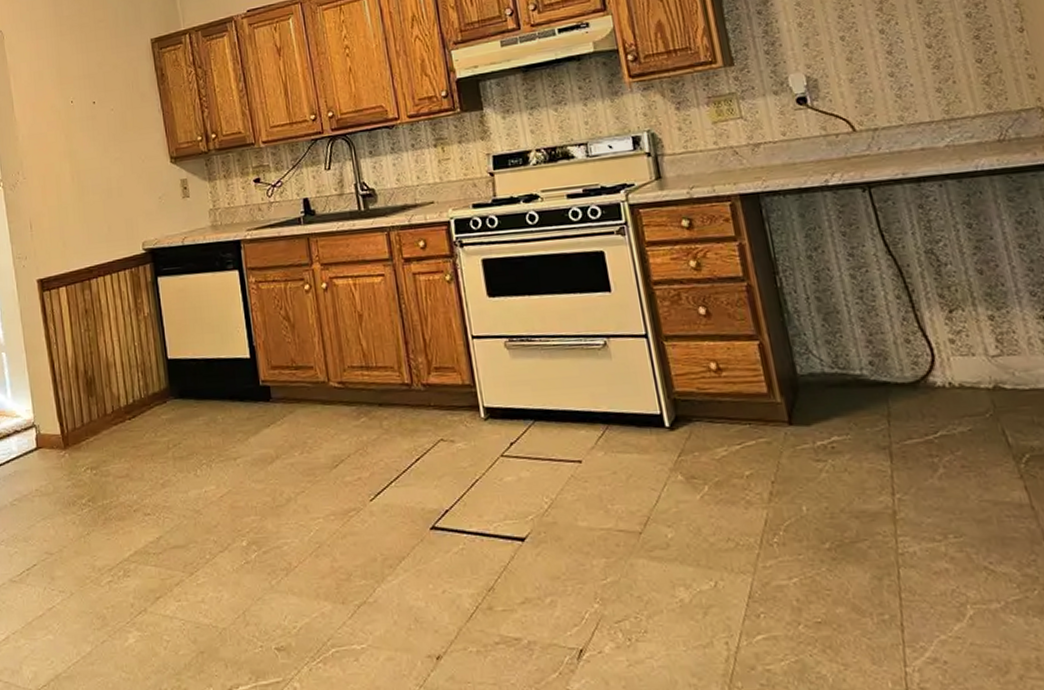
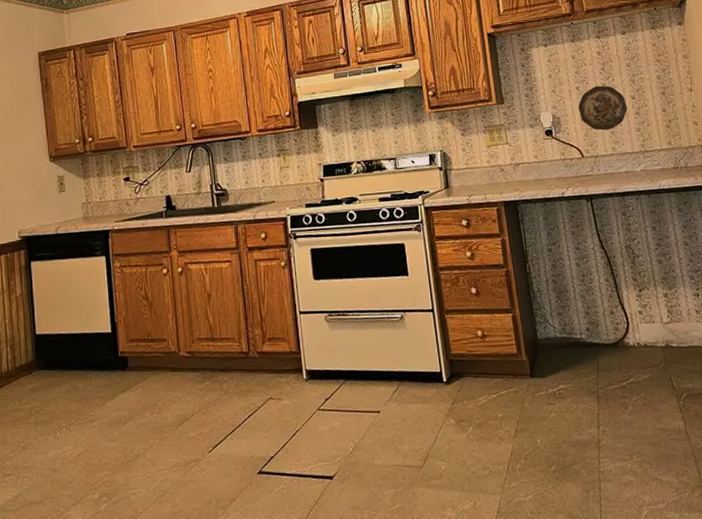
decorative plate: none [844,32,921,94] -> present [578,85,628,131]

